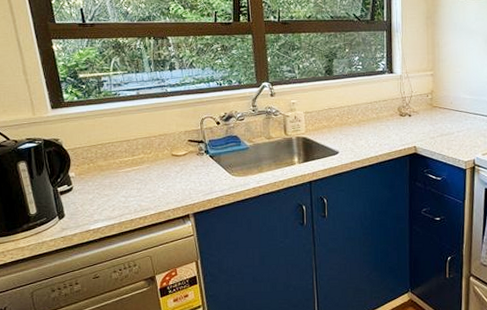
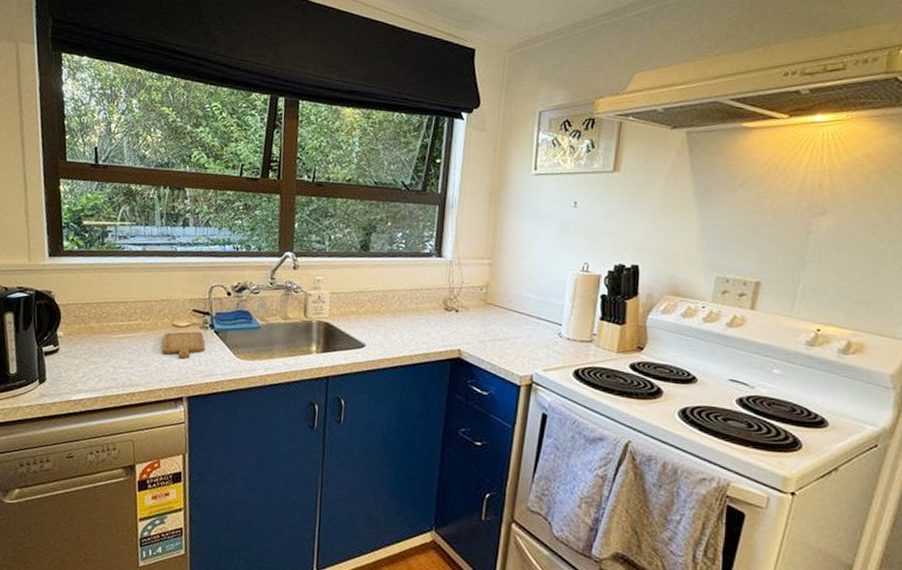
chopping board: none [166,158,203,182] -> present [162,331,205,359]

